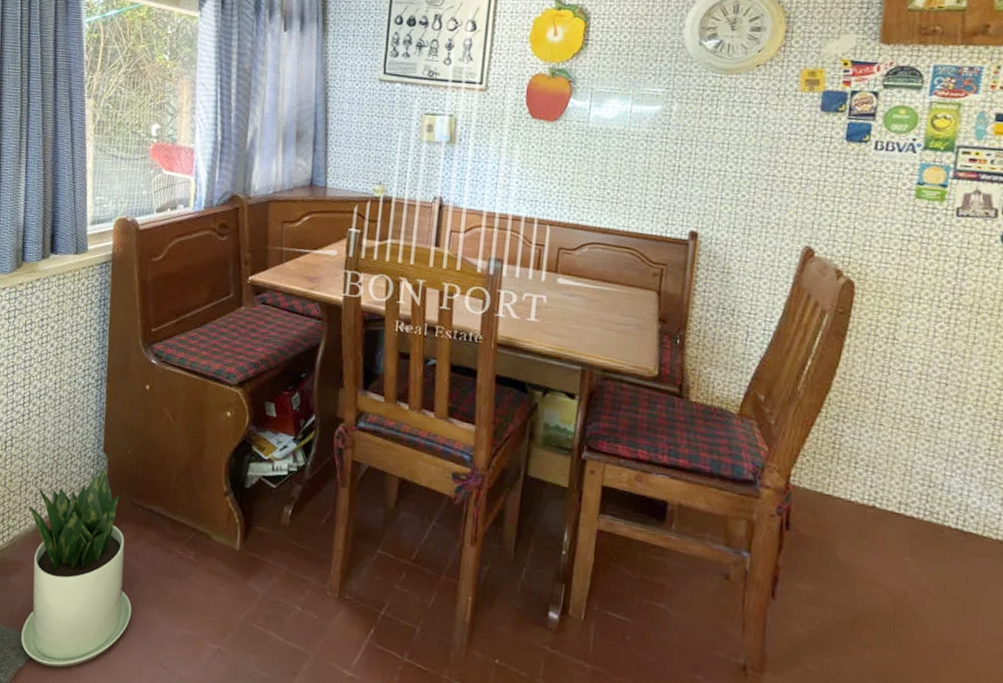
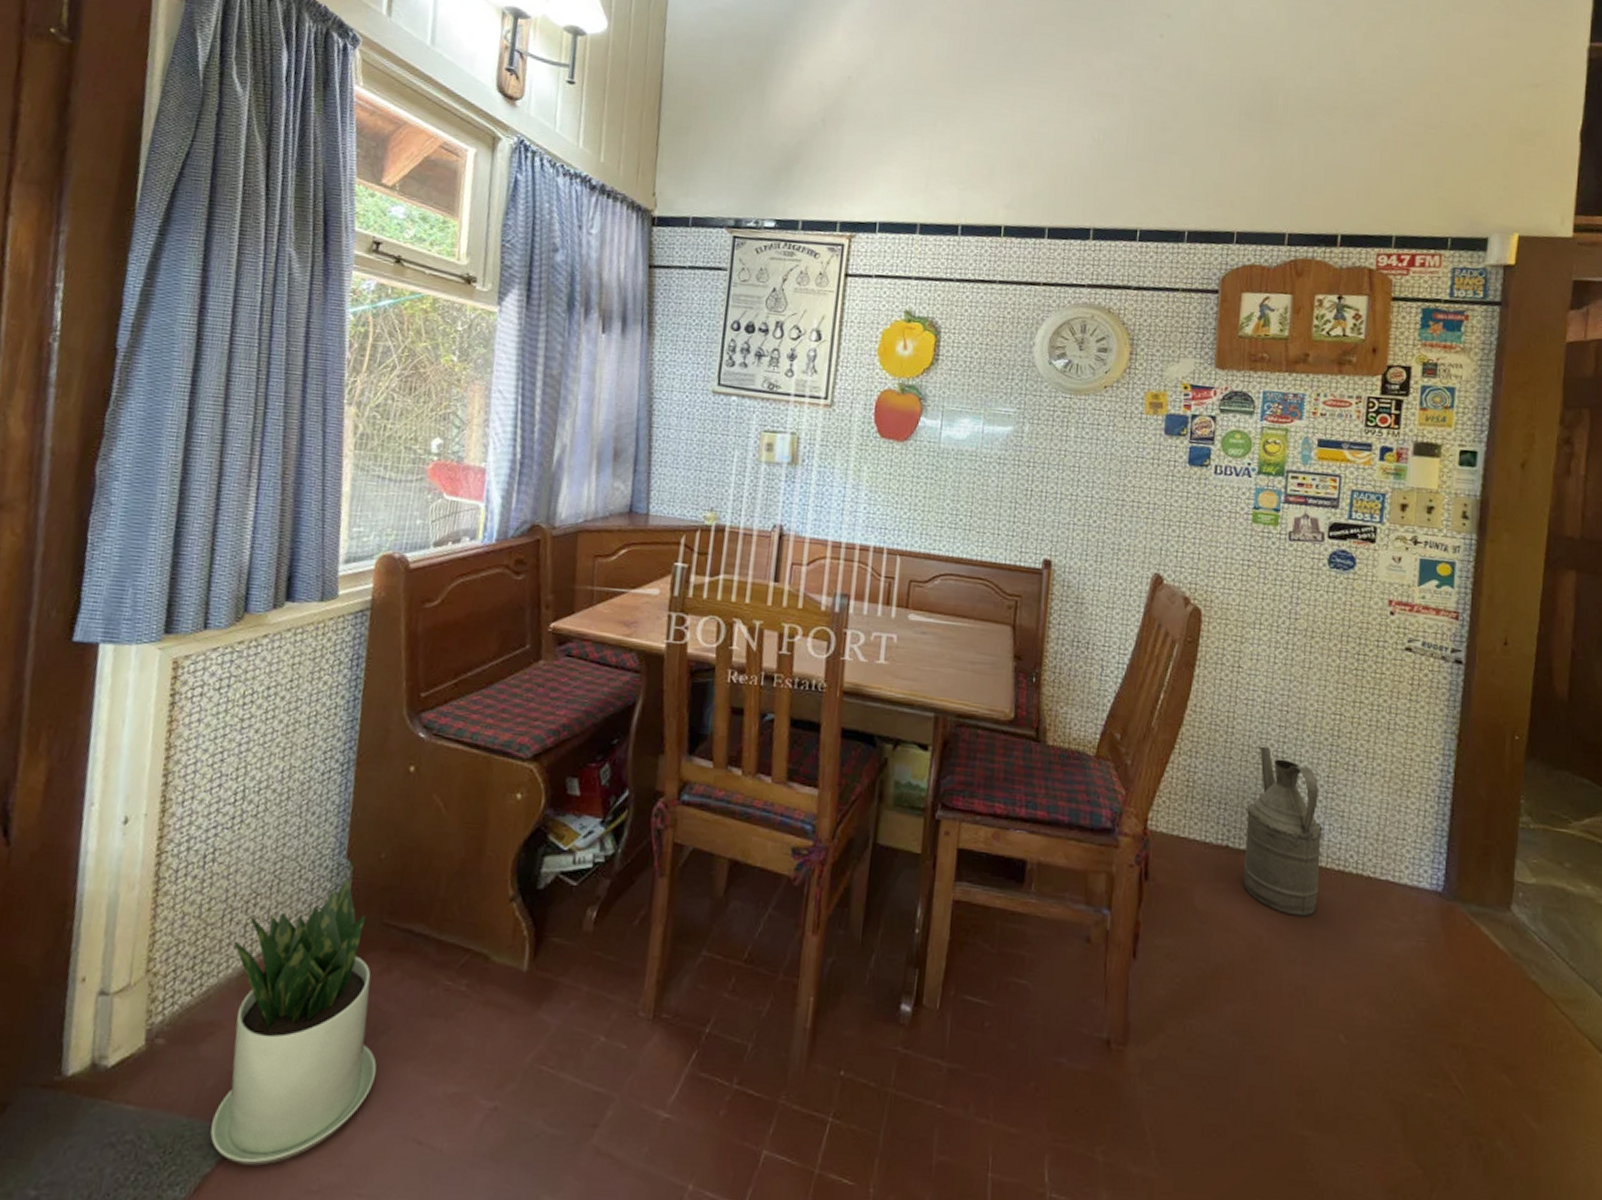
watering can: none [890,415,982,580] -> present [1243,746,1324,917]

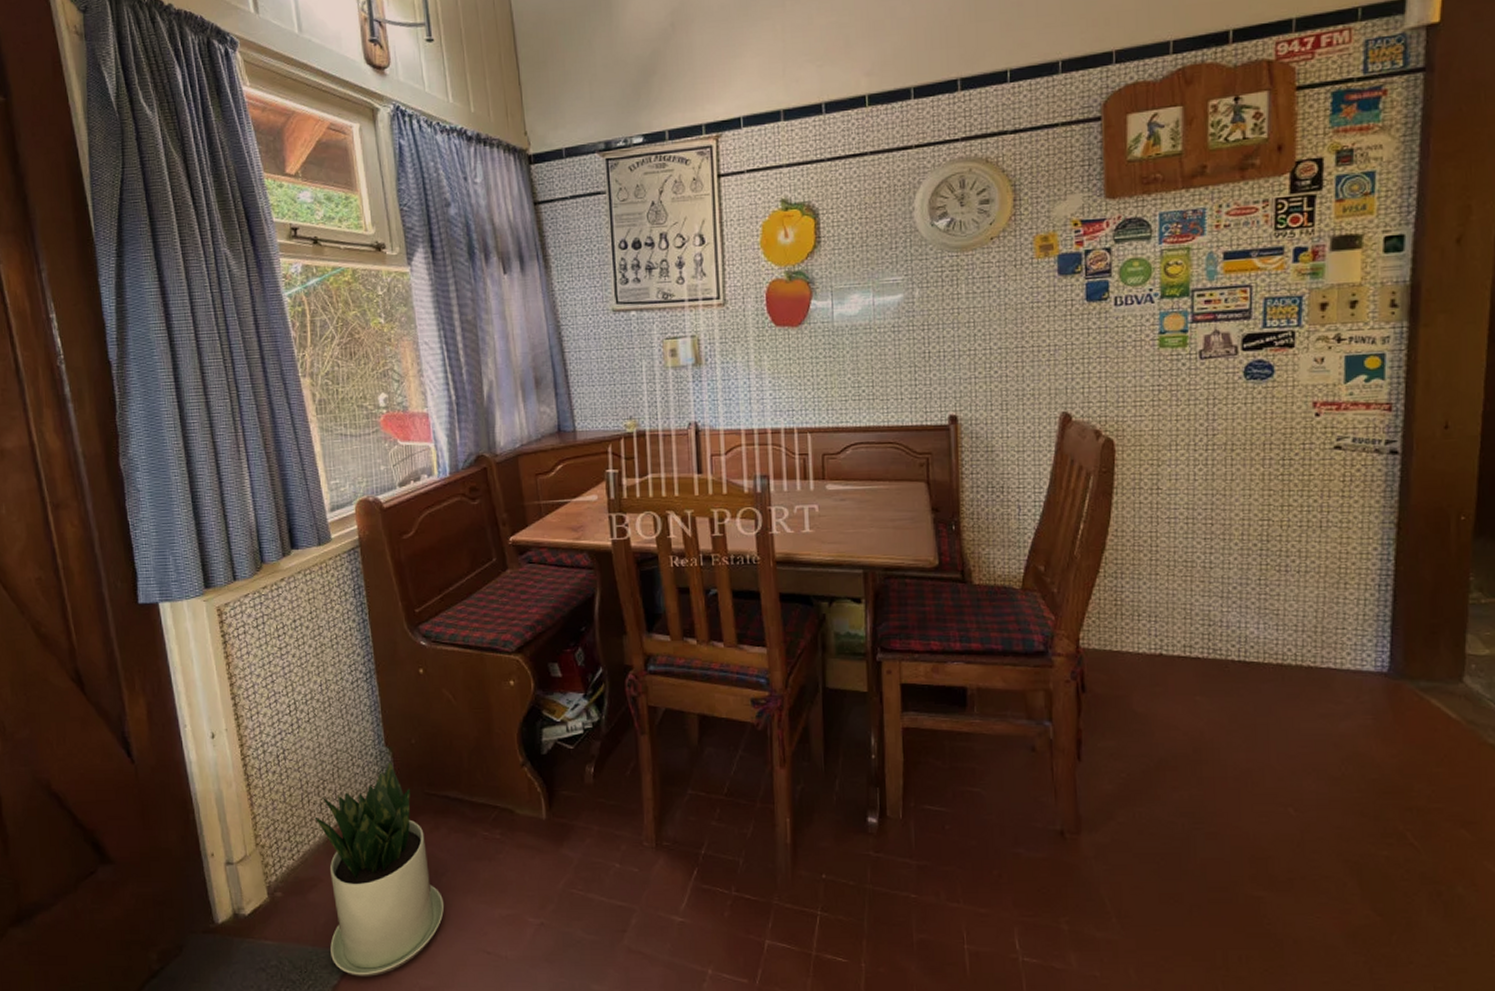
watering can: present [1243,746,1324,917] -> none [1176,559,1259,709]

